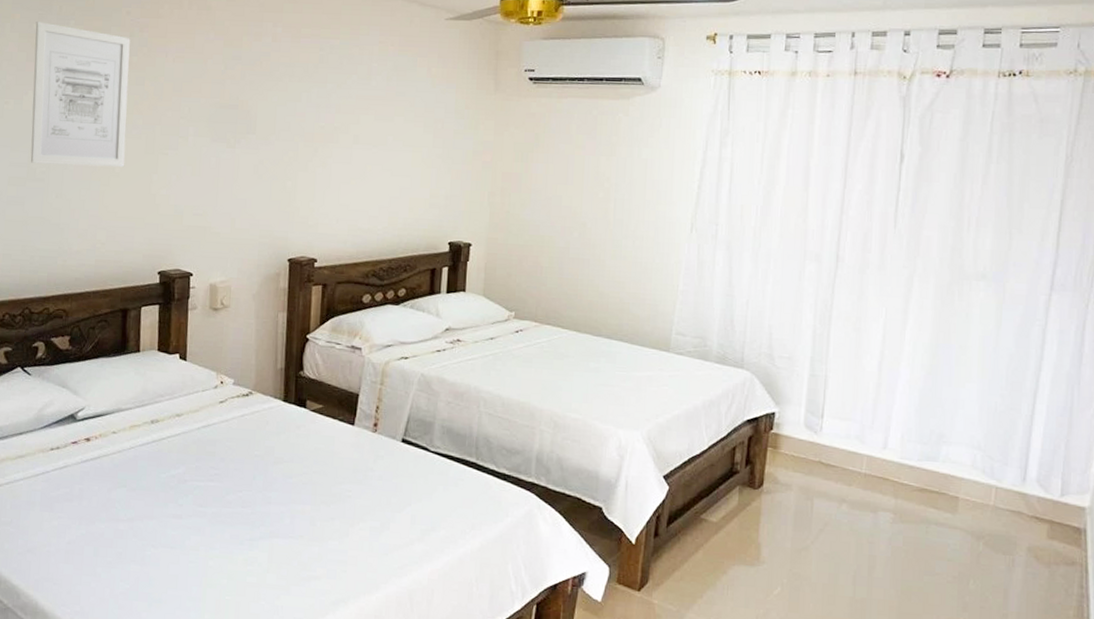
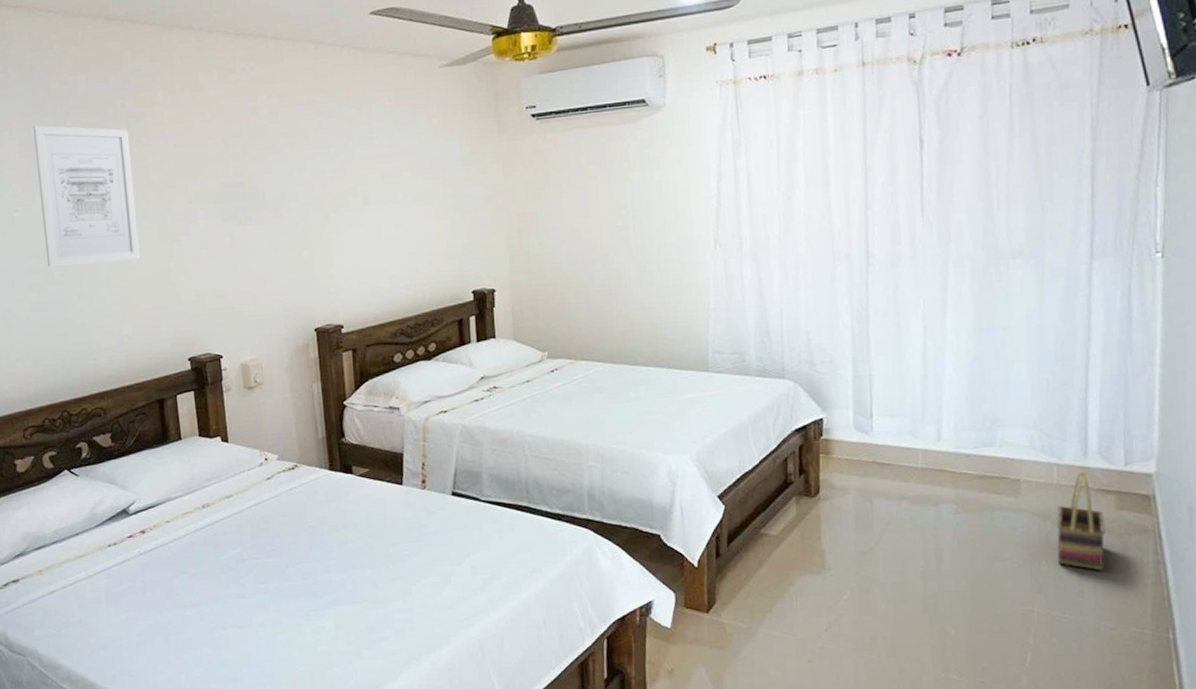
basket: none [985,494,1035,597] -> present [1057,469,1106,571]

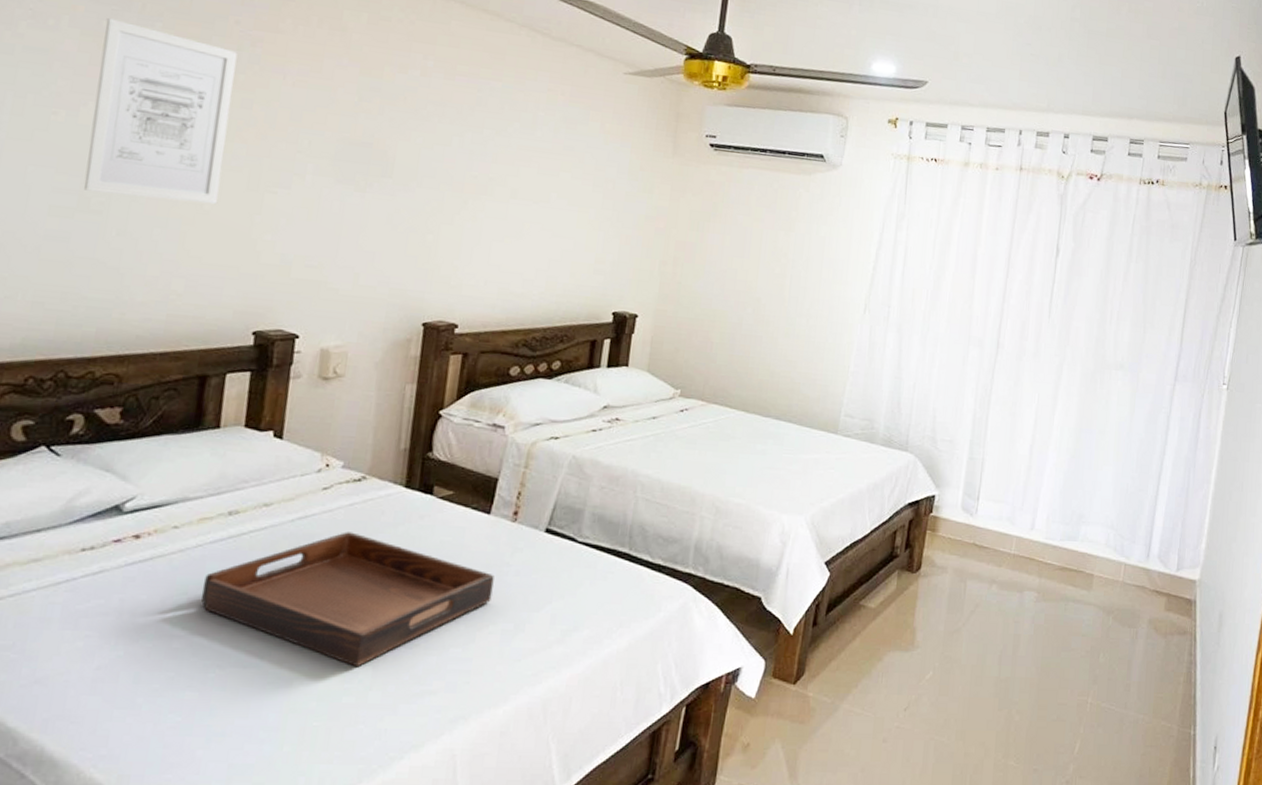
serving tray: none [196,512,418,622] -> present [200,532,494,668]
basket: present [1057,469,1106,571] -> none [1113,570,1155,667]

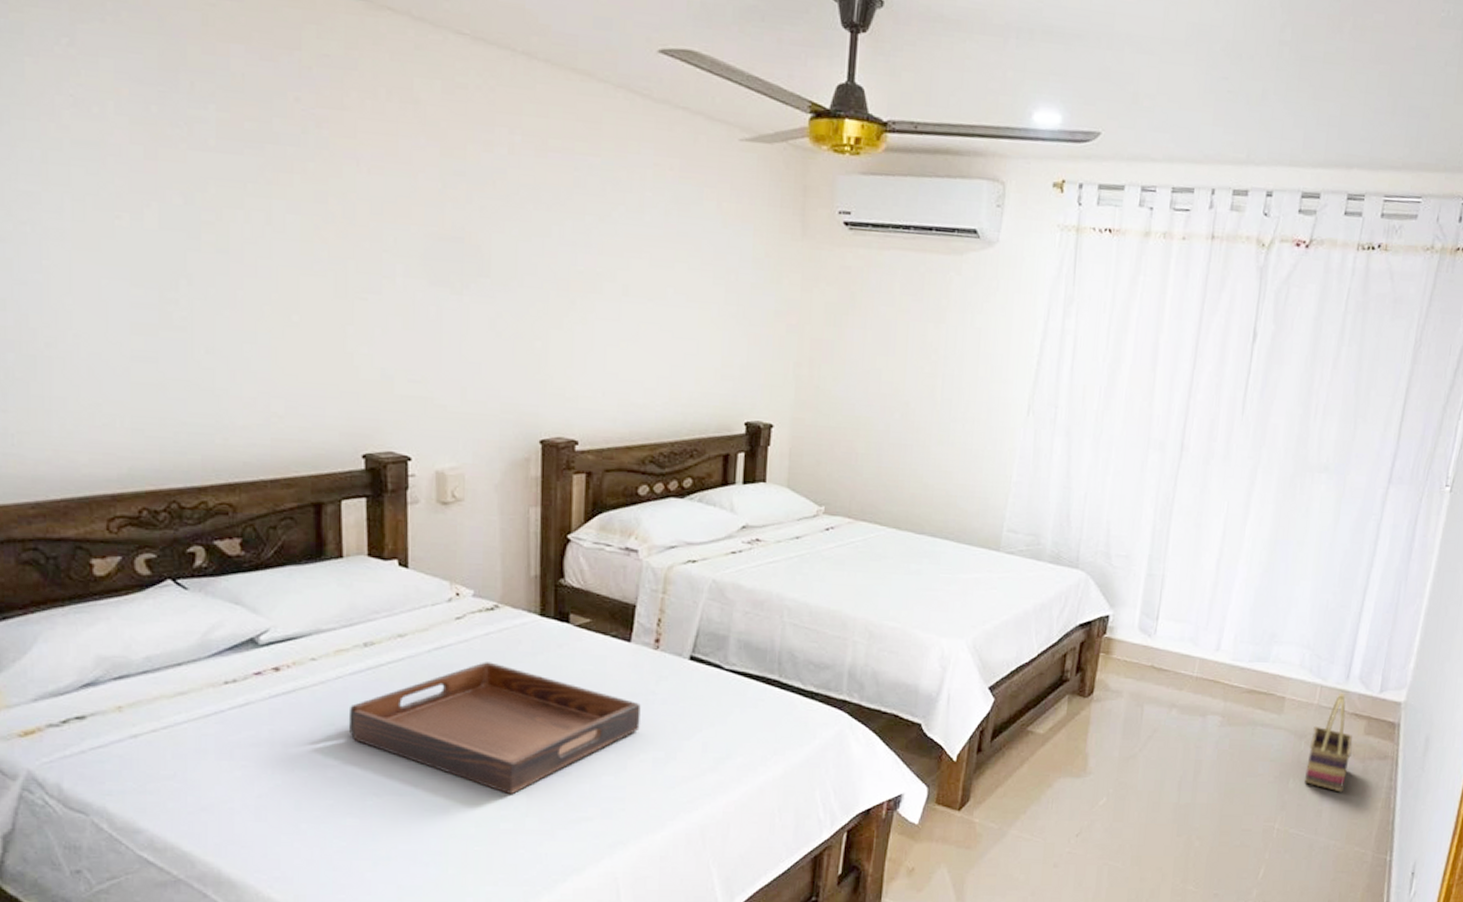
wall art: present [83,18,238,205] -> none [154,102,306,316]
basket: none [1113,570,1155,667] -> present [1304,692,1353,793]

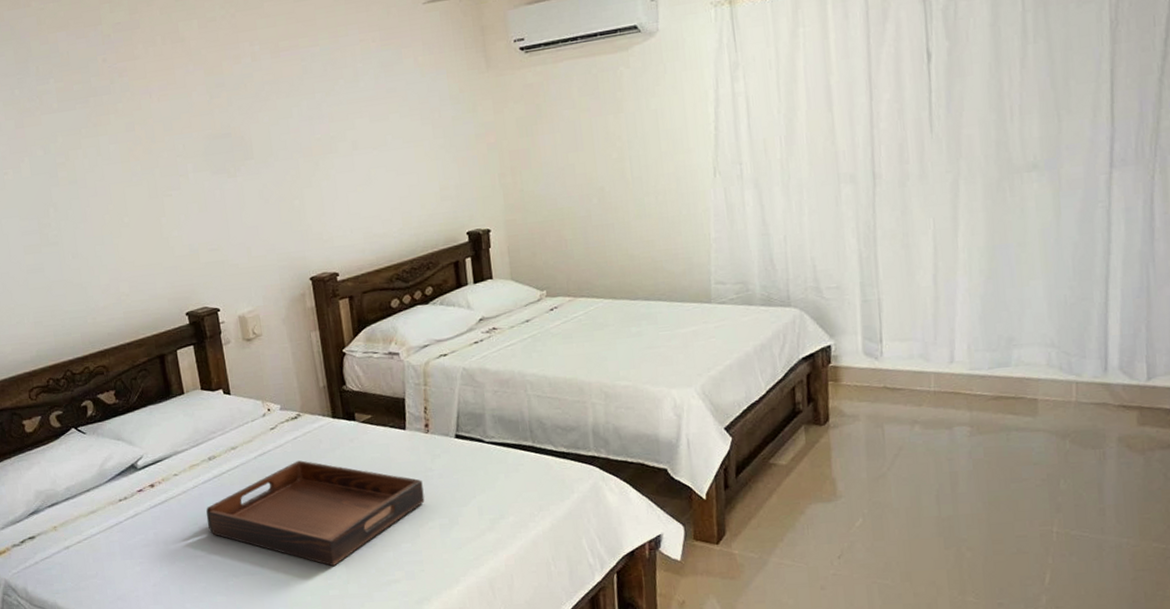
basket: present [1304,692,1353,793] -> none [1076,386,1127,488]

